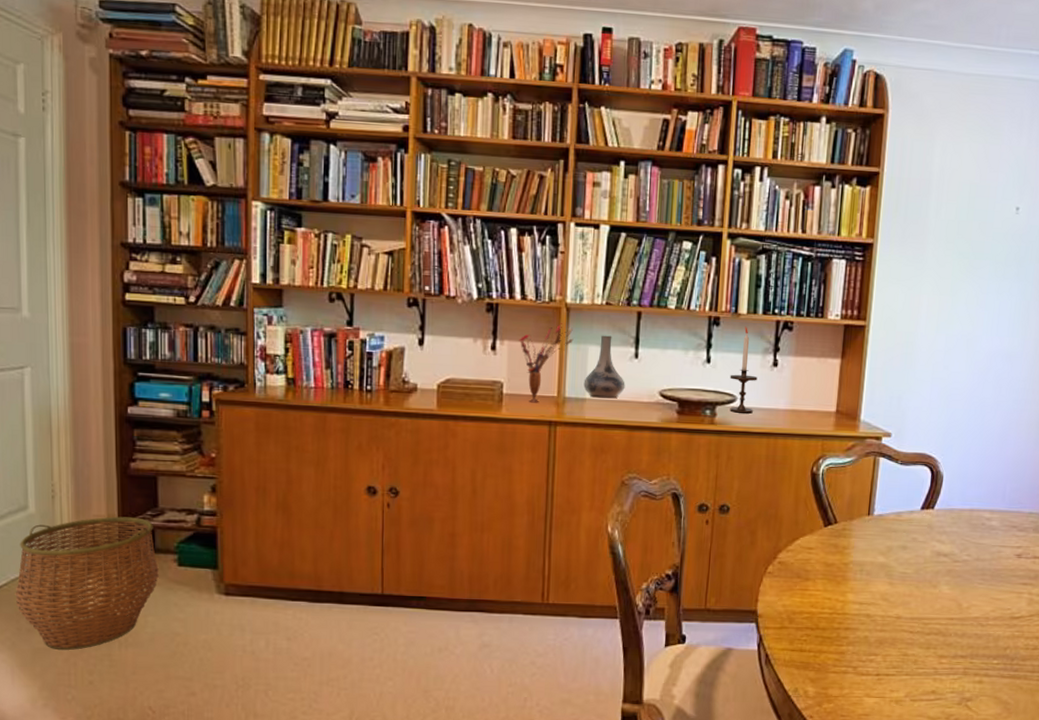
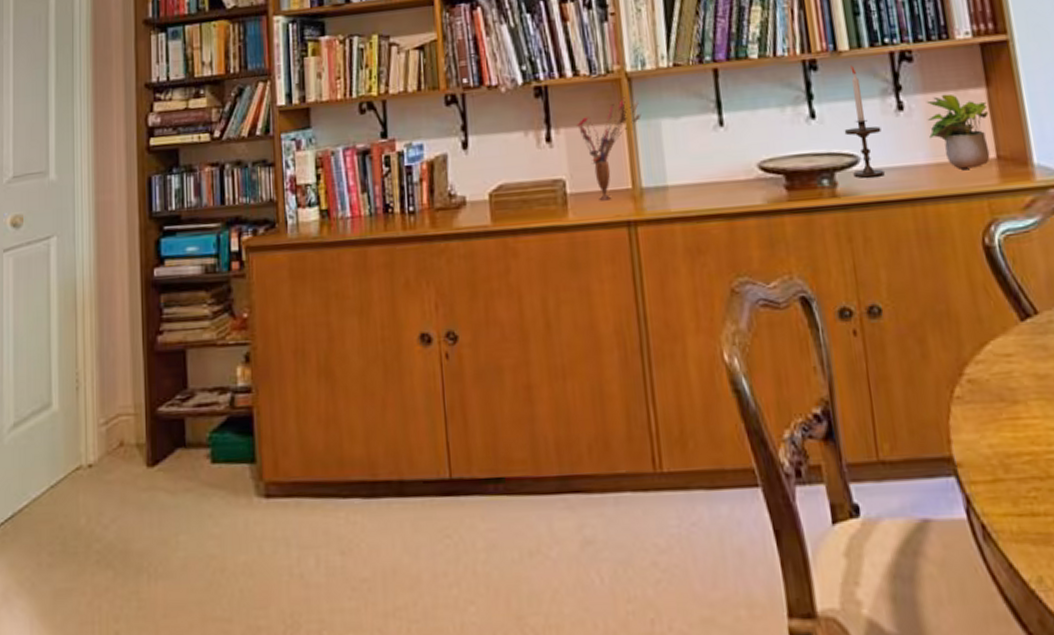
basket: present [15,516,159,650] -> none [36,404,191,589]
decorative vase: present [584,335,624,399] -> none [663,103,713,184]
potted plant: none [792,359,838,418] -> present [926,93,990,171]

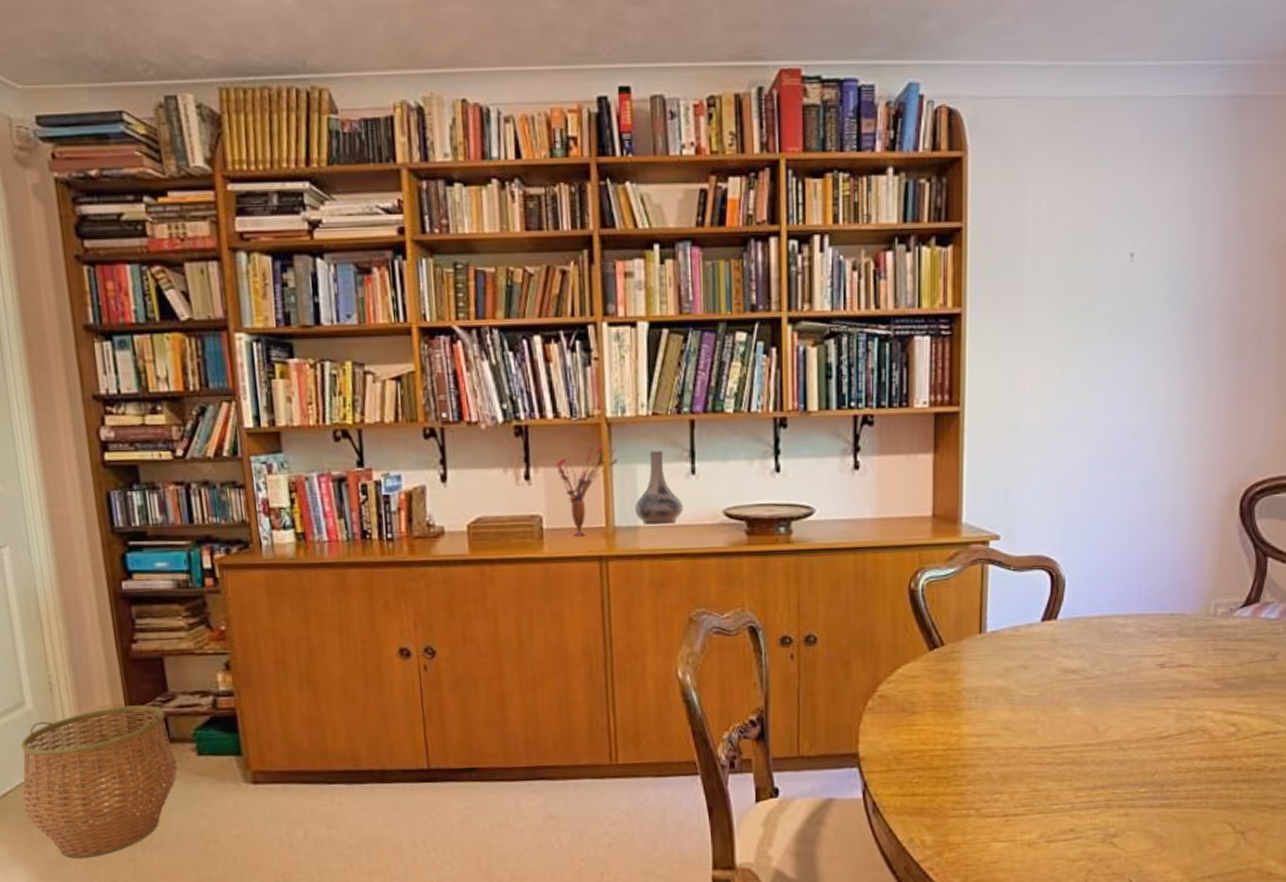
basket: none [36,404,191,589] -> present [20,705,178,859]
decorative vase: none [663,103,713,184] -> present [636,451,682,525]
candlestick: present [844,65,885,178] -> none [804,425,837,528]
potted plant: present [926,93,990,171] -> none [878,457,931,525]

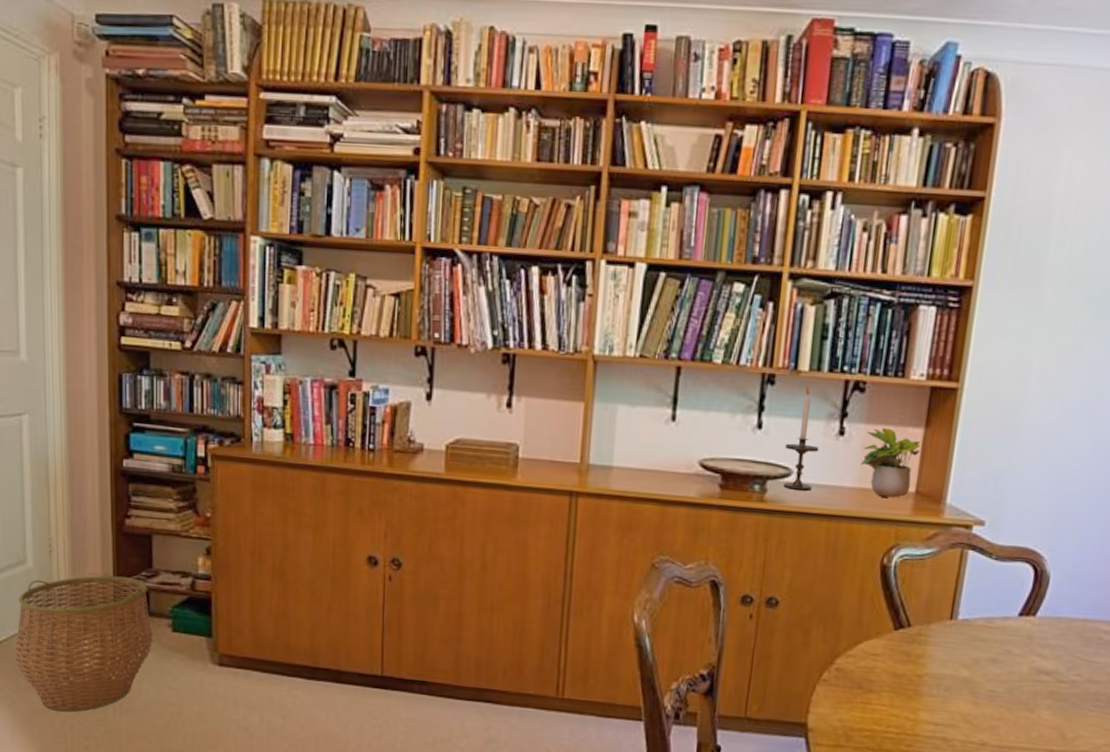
bouquet: present [556,441,619,537] -> none [538,378,601,470]
decorative vase: present [636,451,682,525] -> none [612,393,658,468]
candlestick: none [804,425,837,528] -> present [783,386,819,491]
potted plant: none [878,457,931,525] -> present [860,428,921,499]

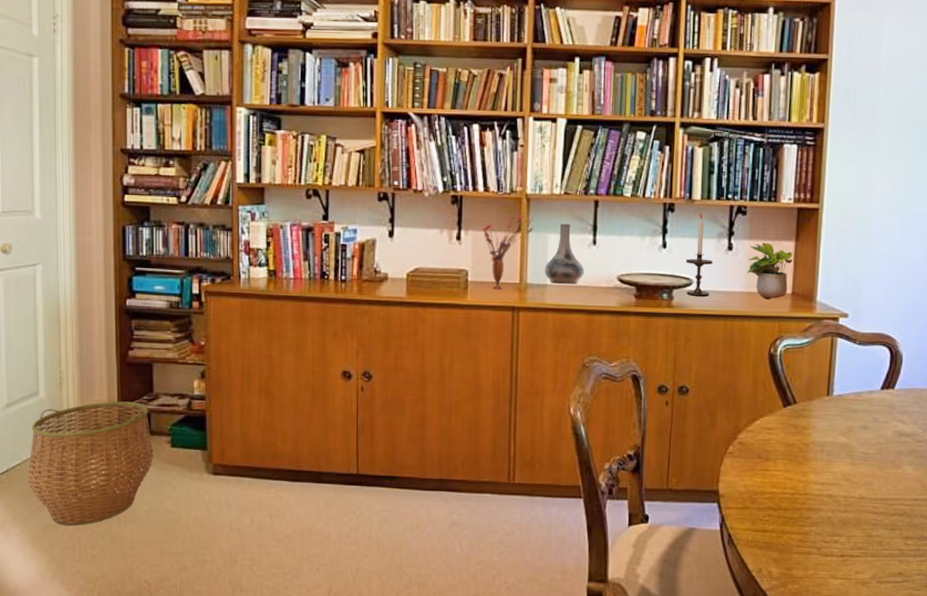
bouquet: none [538,378,601,470] -> present [482,213,534,290]
decorative vase: none [612,393,658,468] -> present [545,223,583,284]

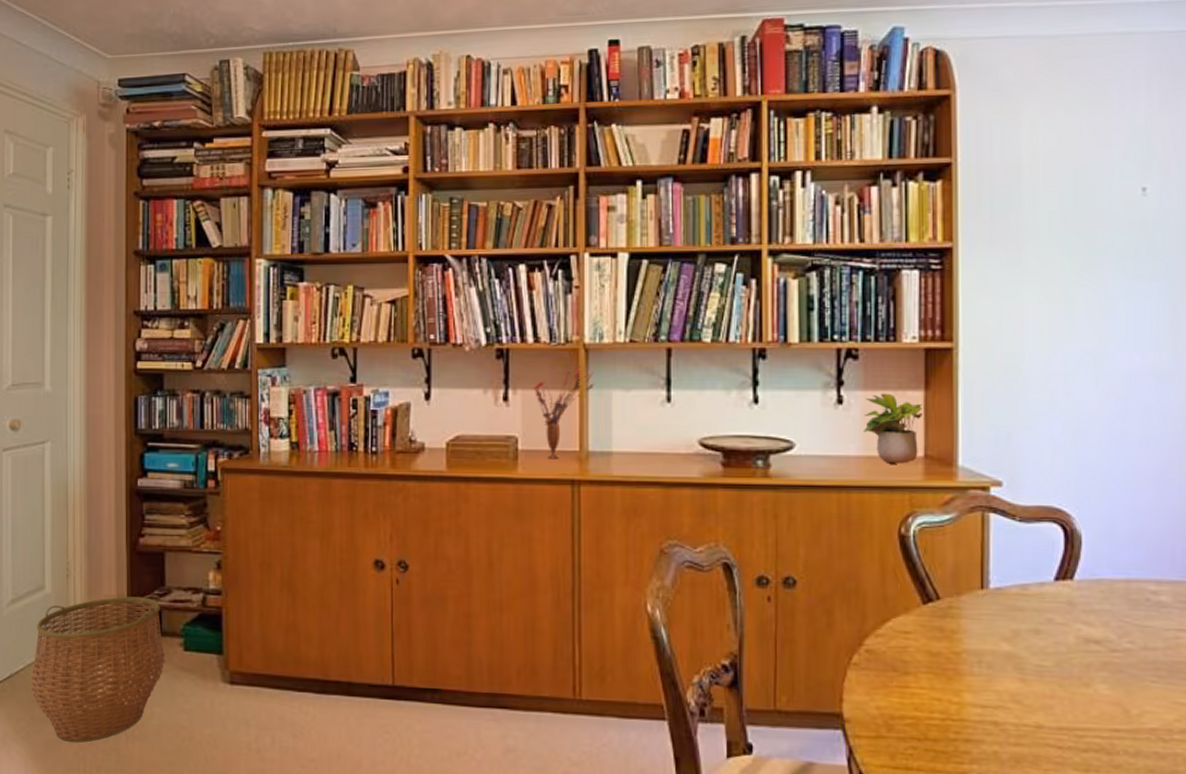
decorative vase: present [545,223,583,284] -> none [610,377,656,451]
candlestick: present [685,212,713,296] -> none [784,357,819,463]

